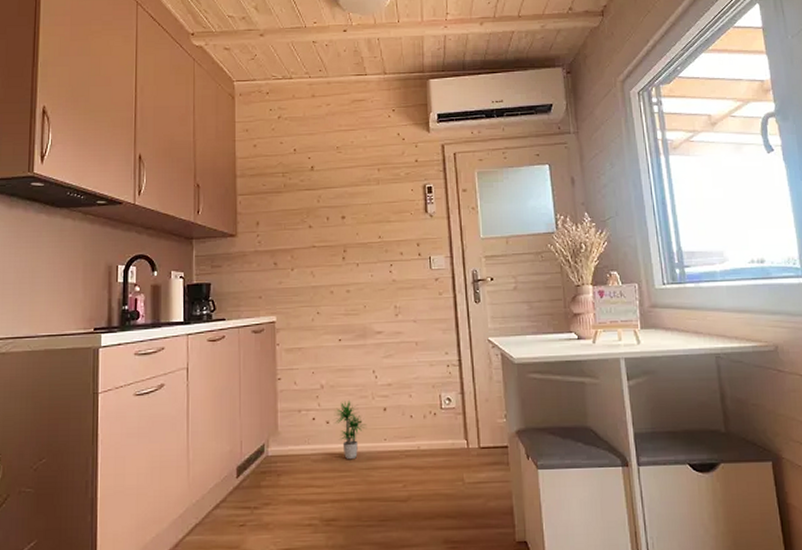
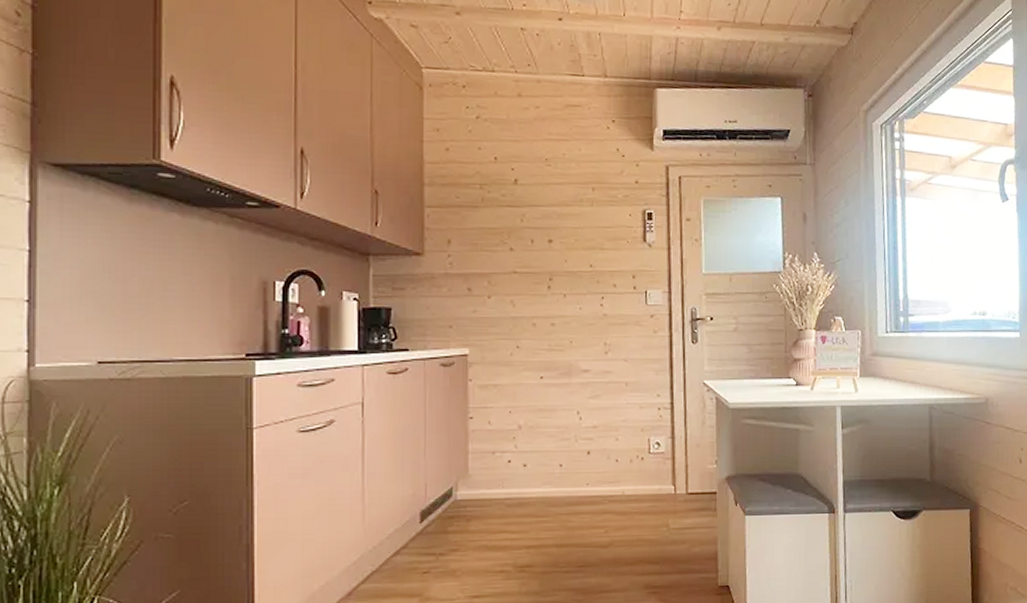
potted plant: present [335,400,367,460] -> none [533,443,568,505]

